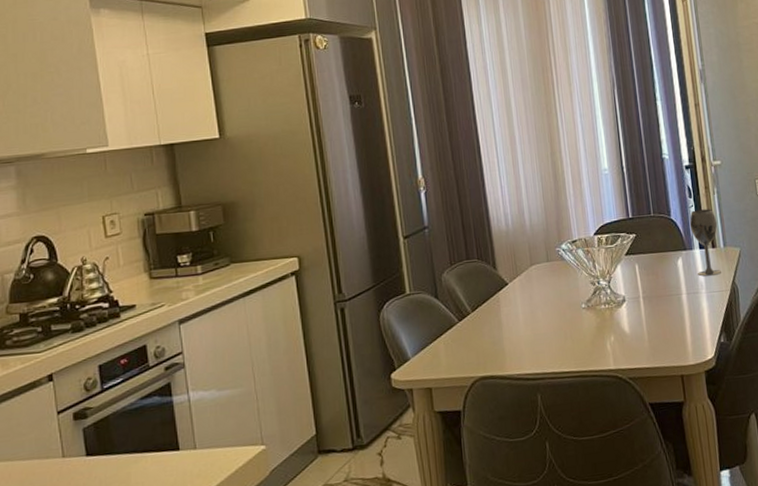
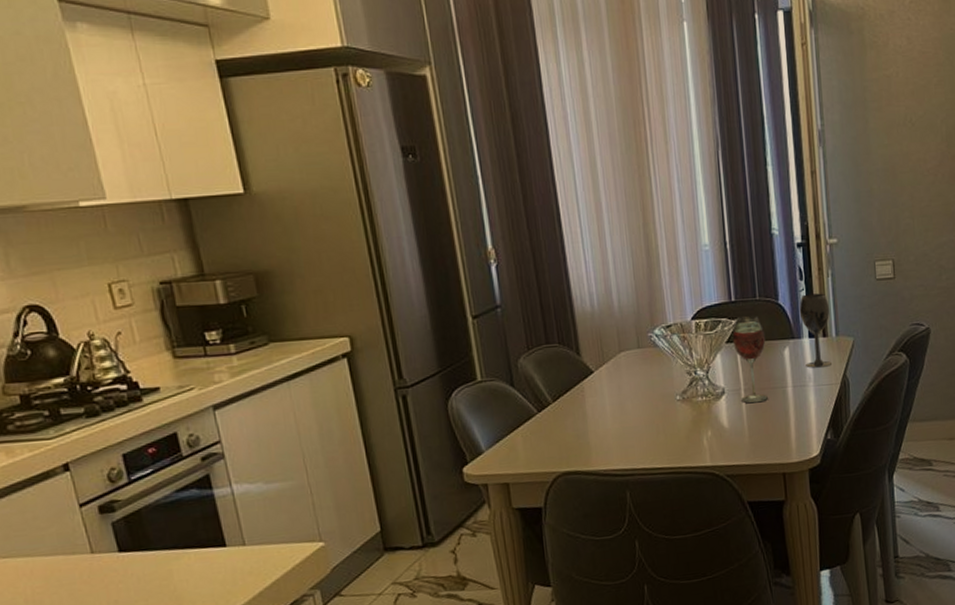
wineglass: none [630,230,664,310] -> present [732,316,768,404]

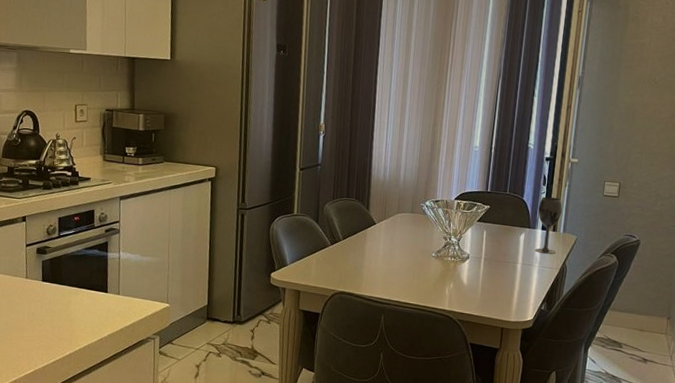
wineglass: present [732,316,768,404] -> none [480,204,509,271]

